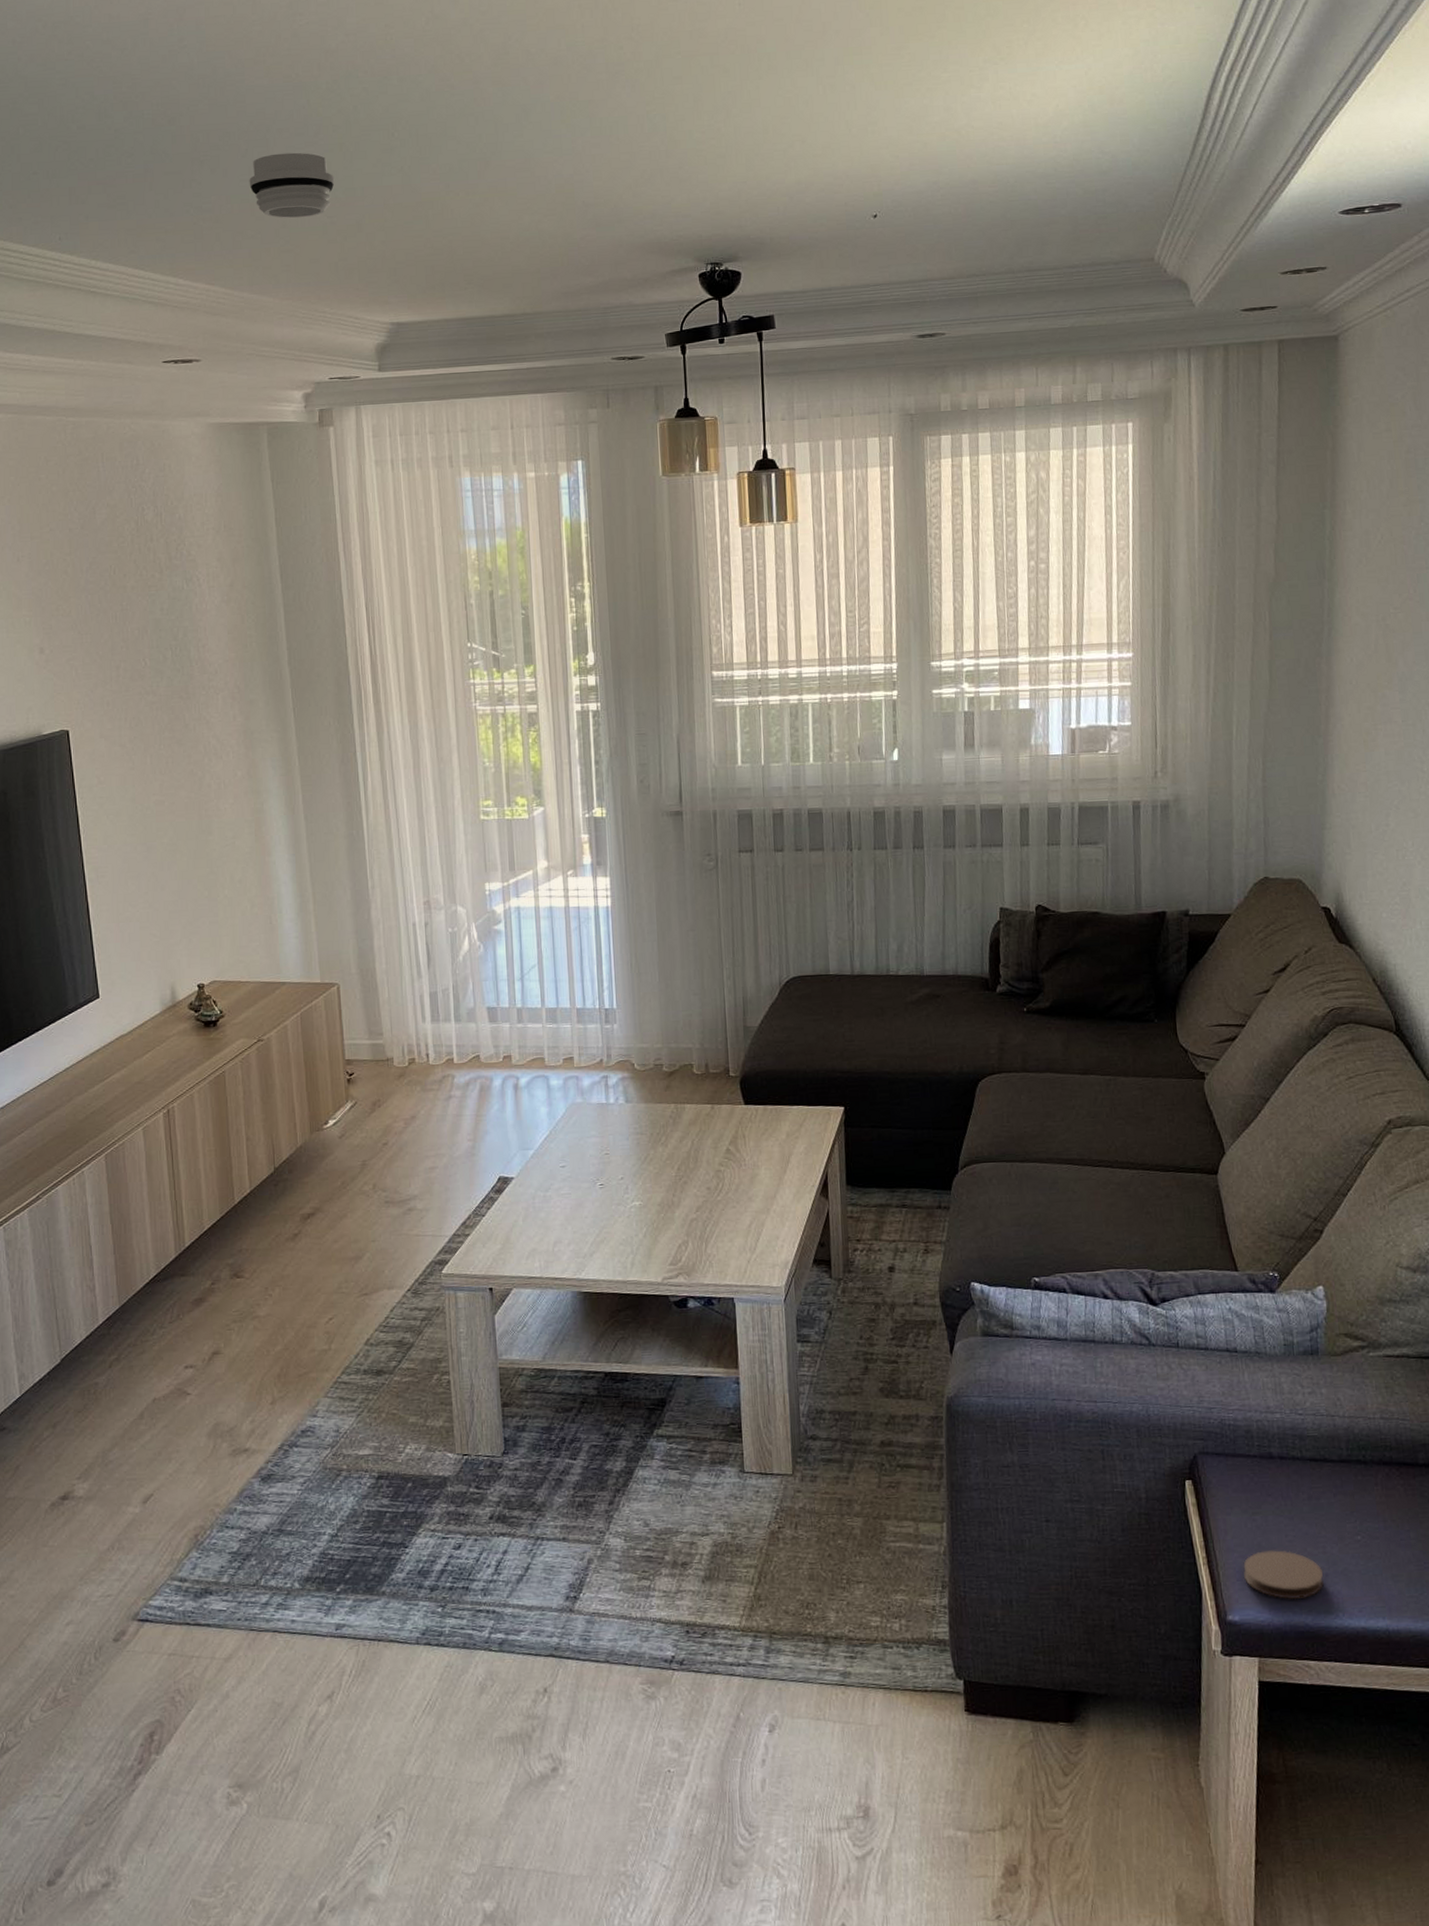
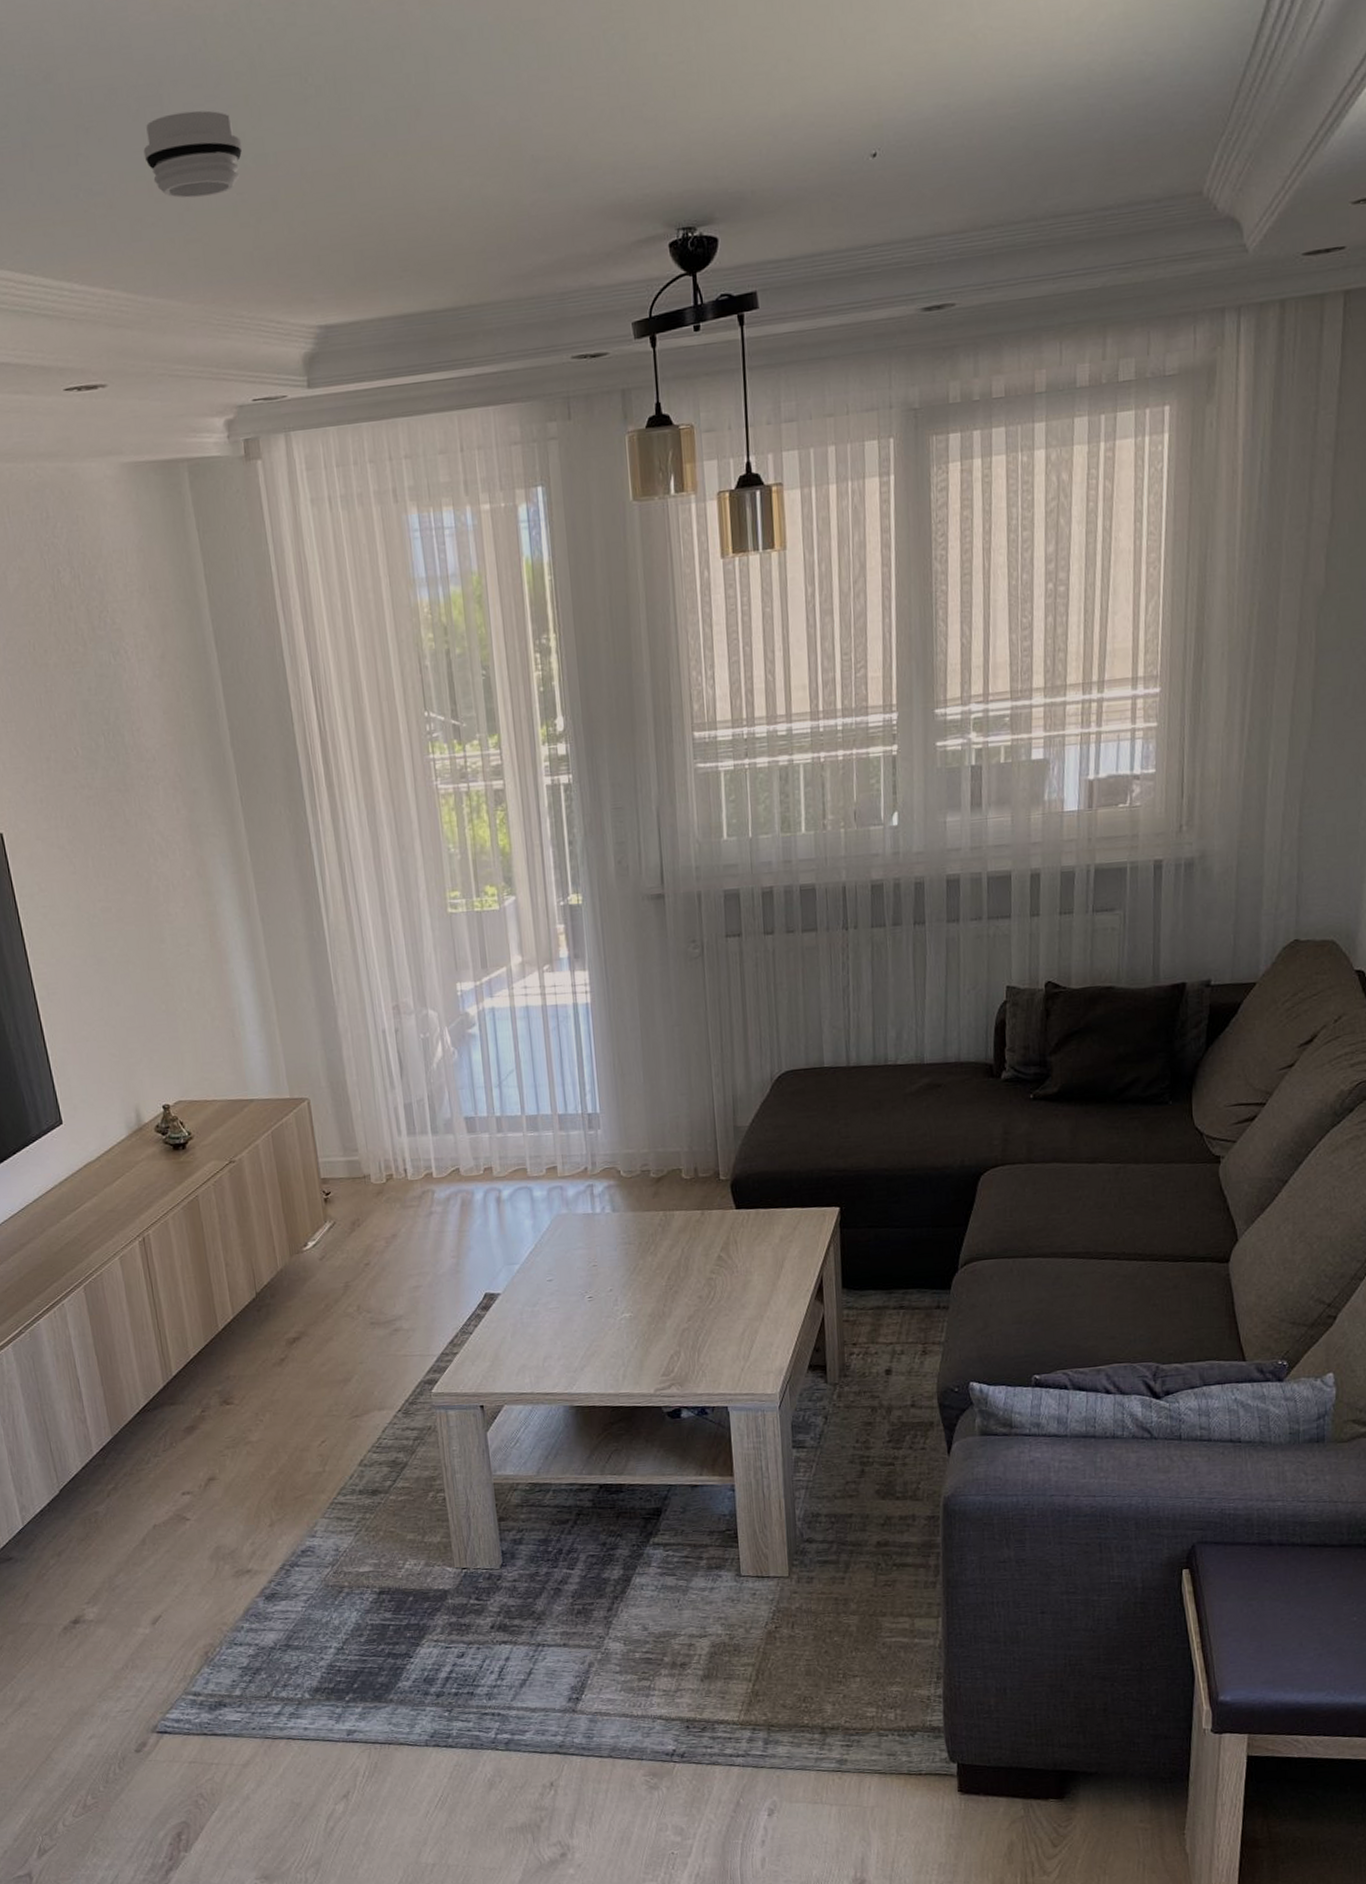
coaster: present [1243,1550,1324,1600] -> none [1237,1633,1317,1680]

